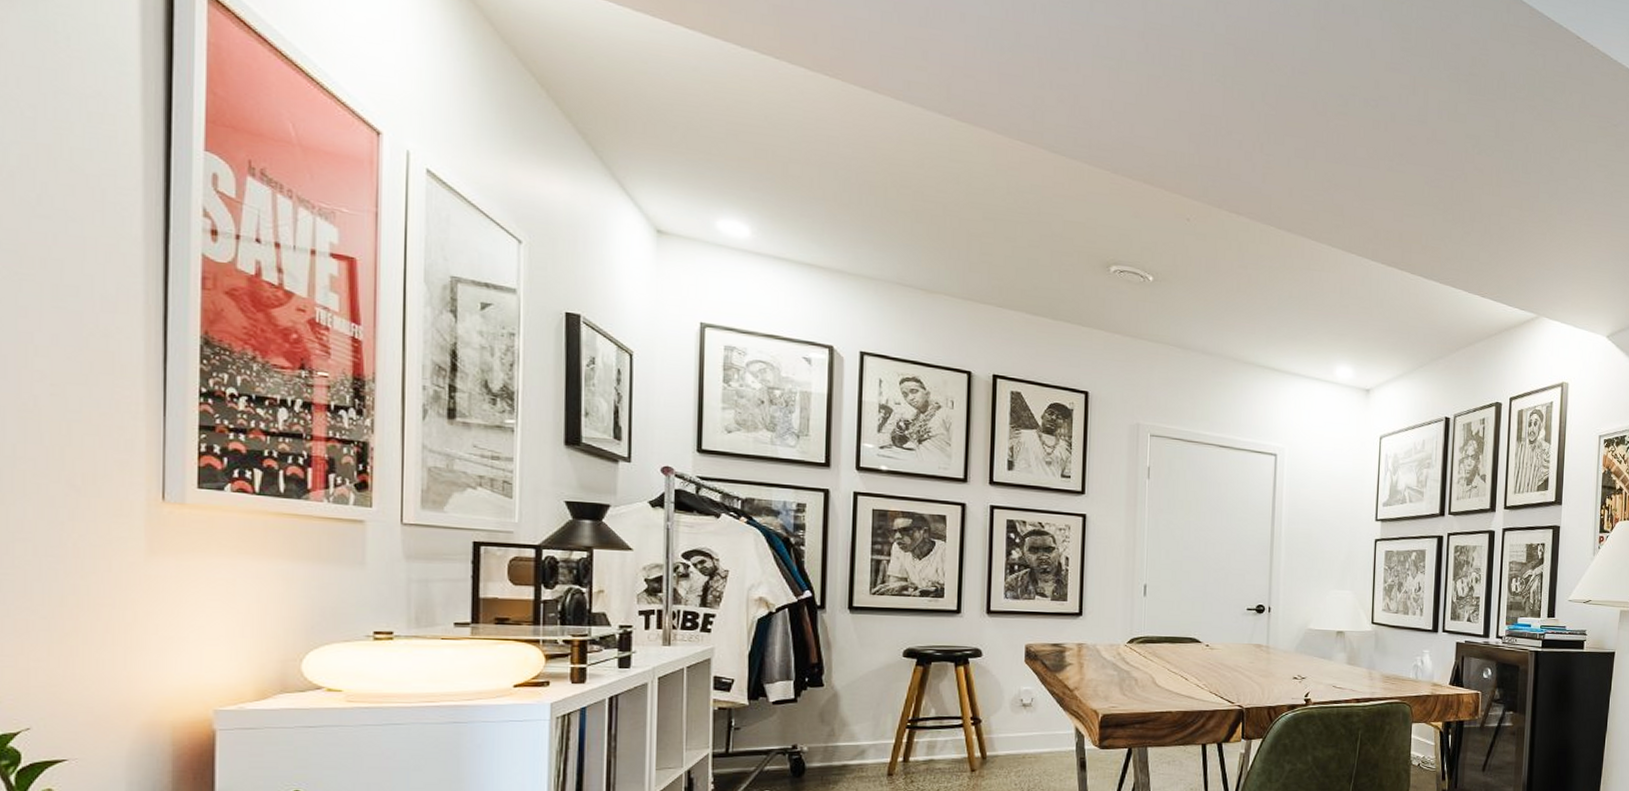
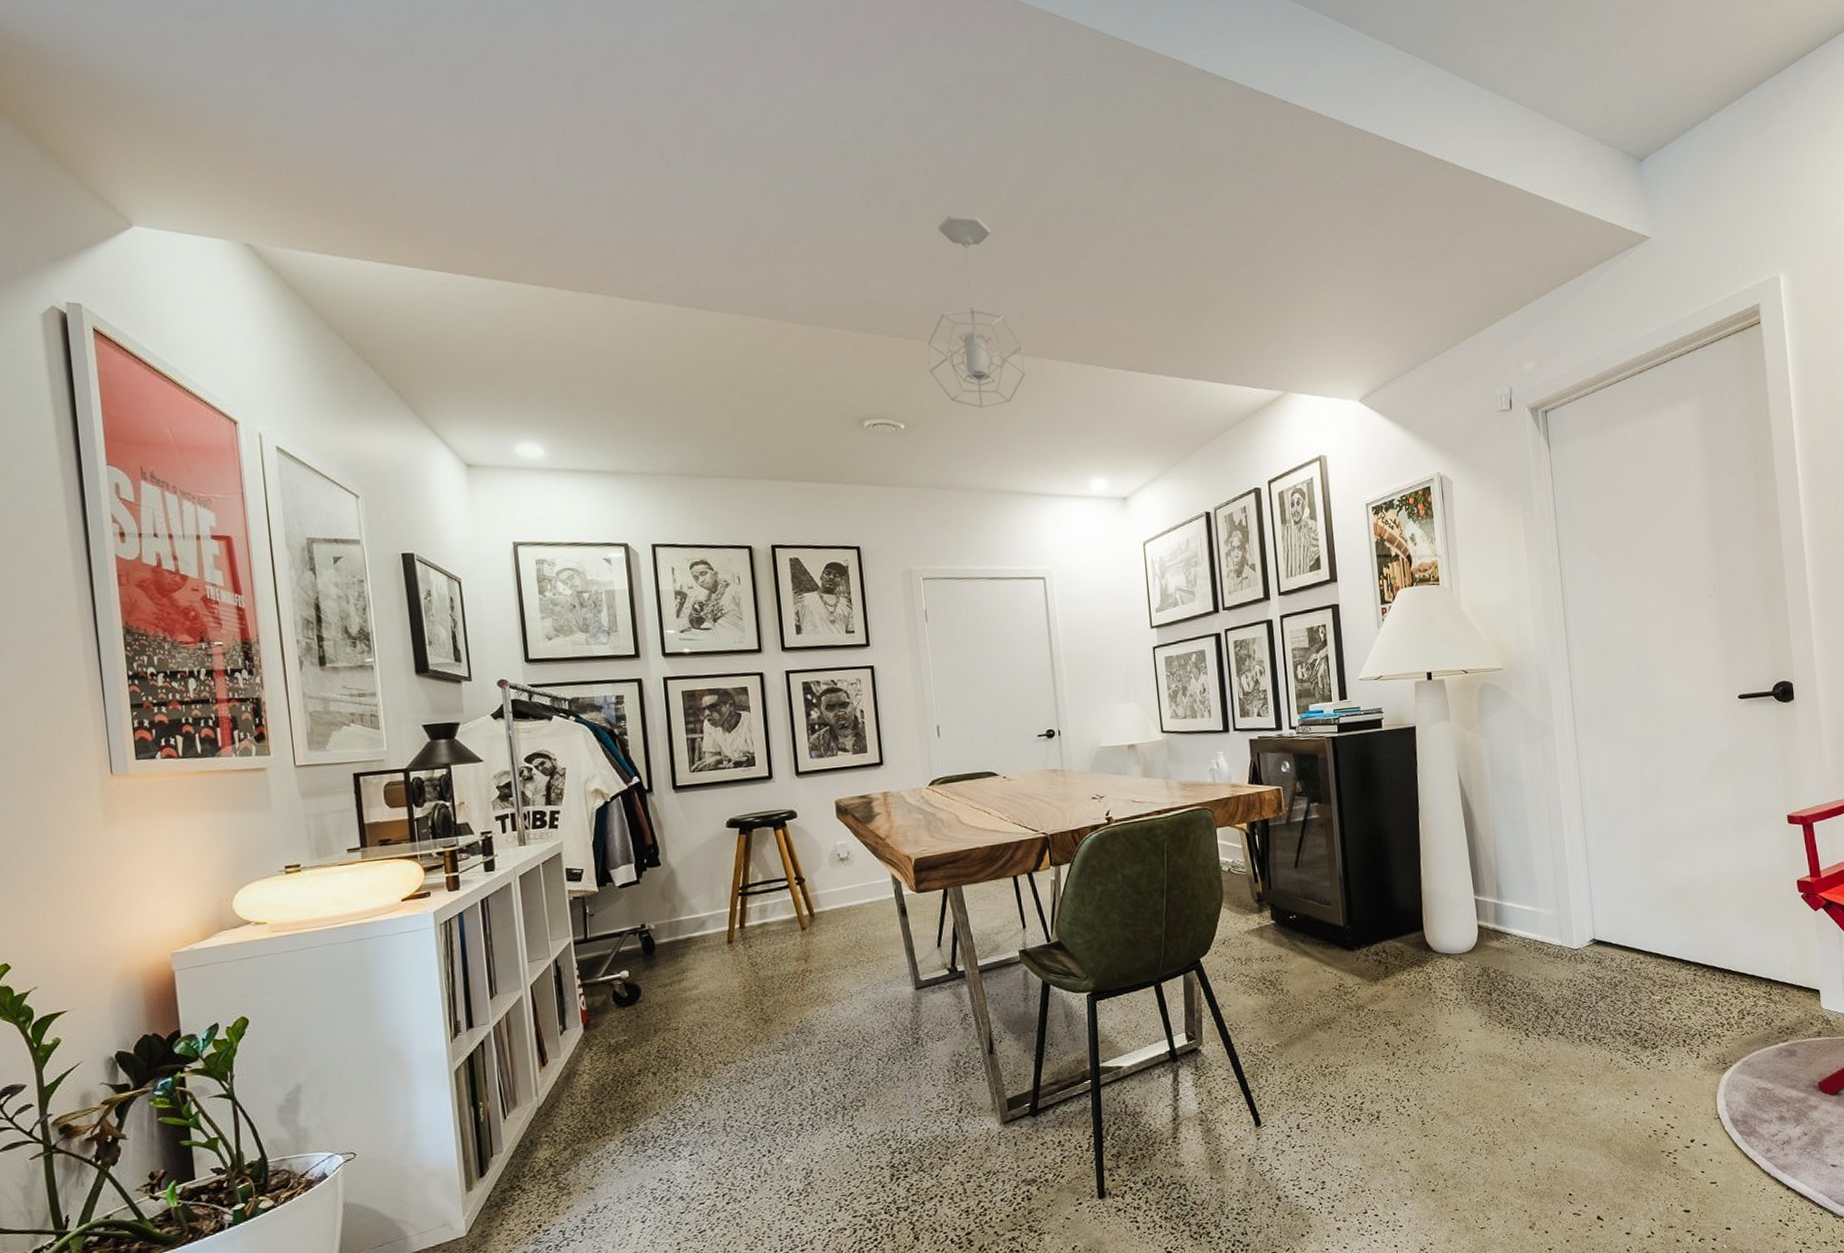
pendant light: none [1186,75,1288,276] -> present [927,214,1026,408]

